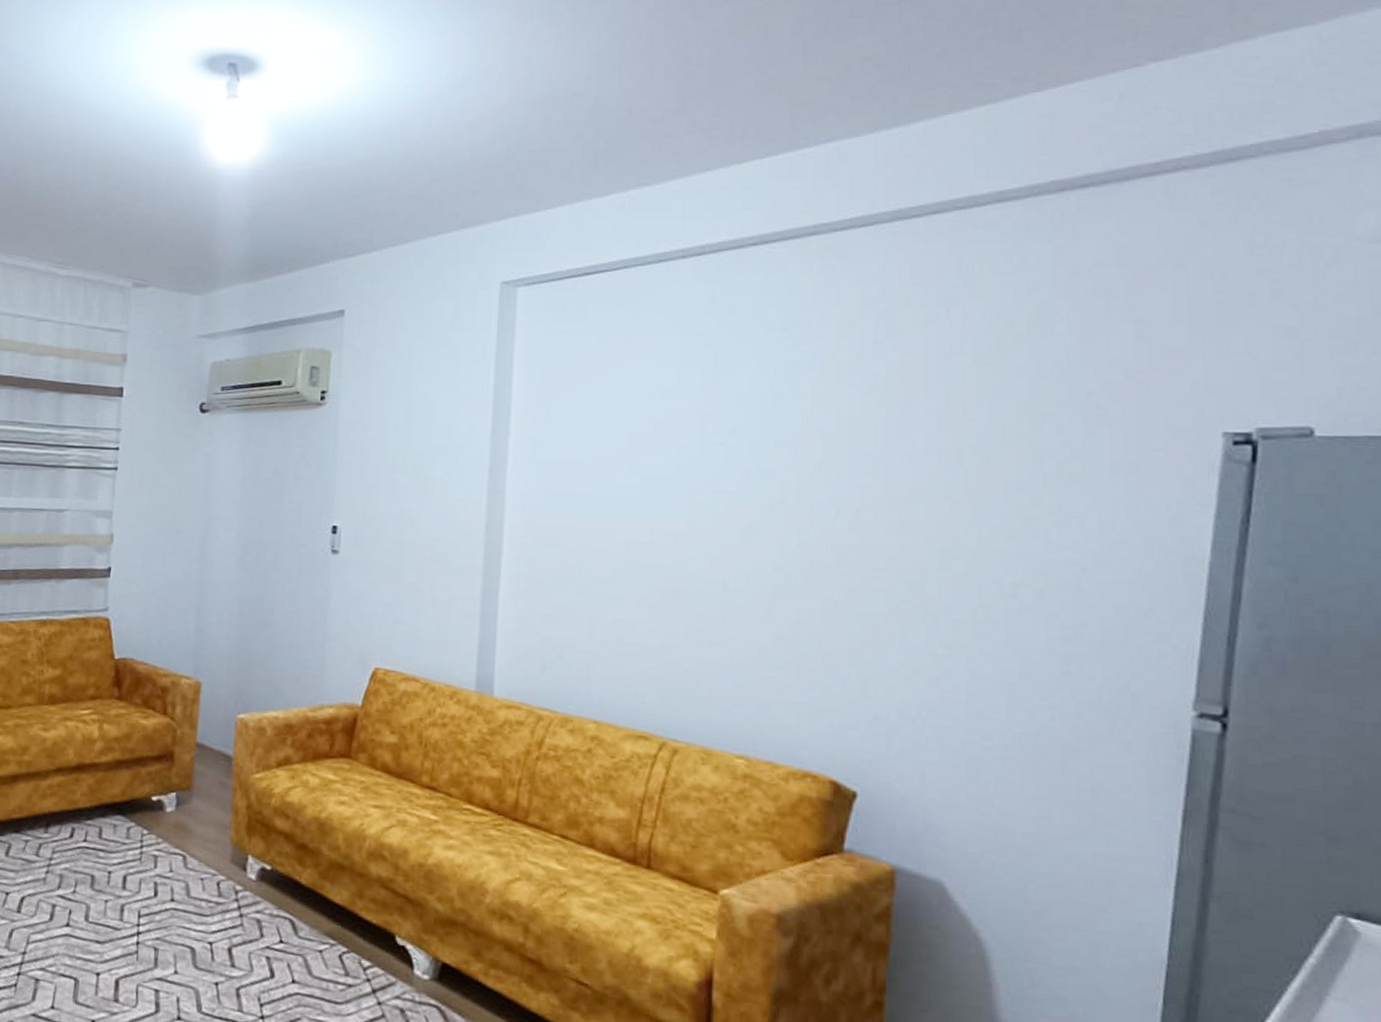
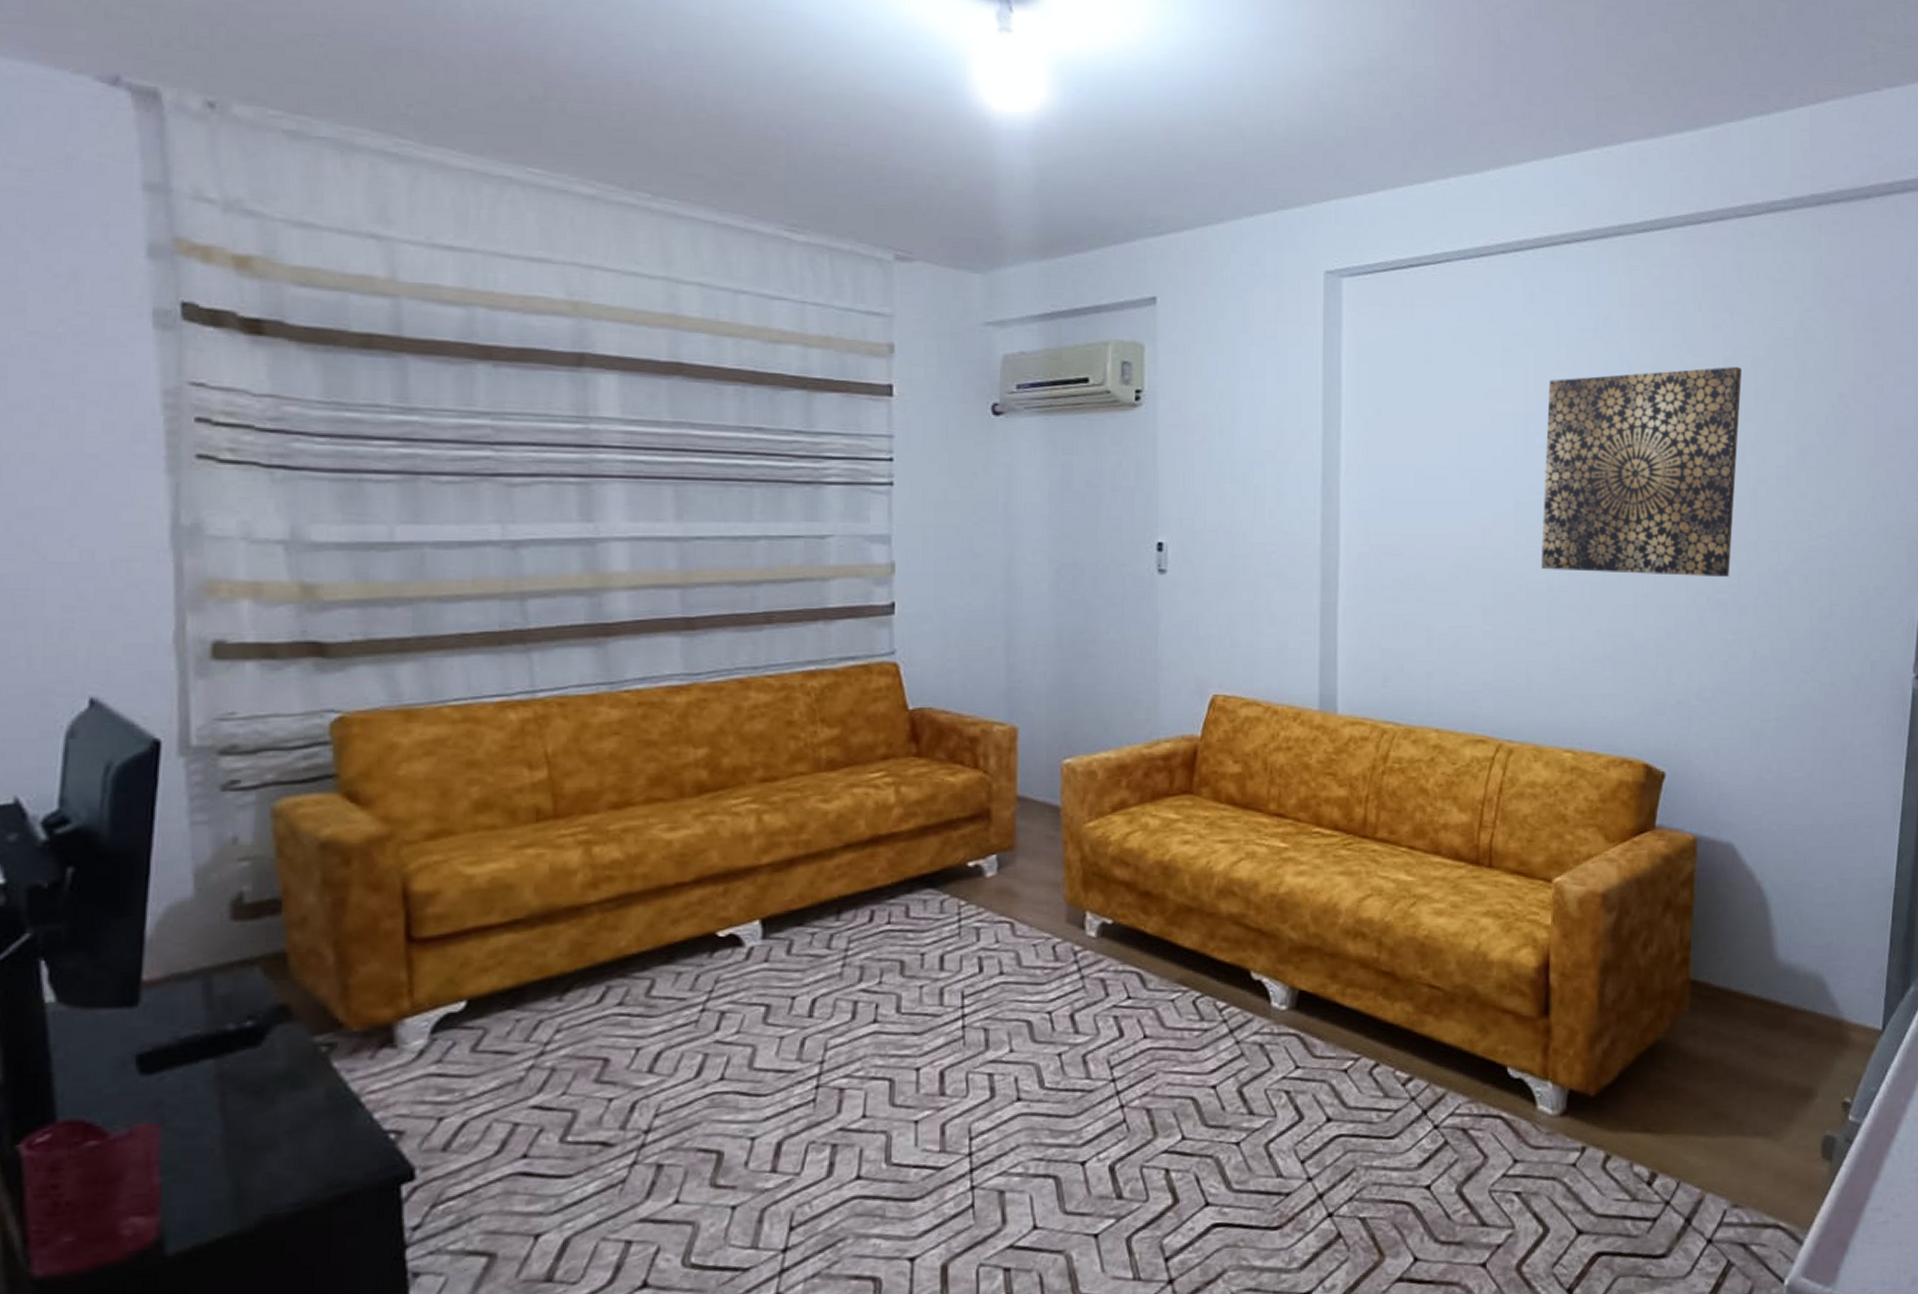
wall art: none [715,363,960,586] -> present [1540,366,1742,577]

